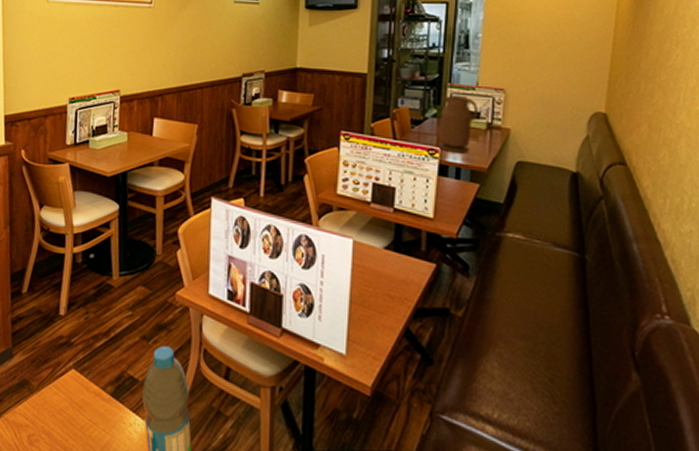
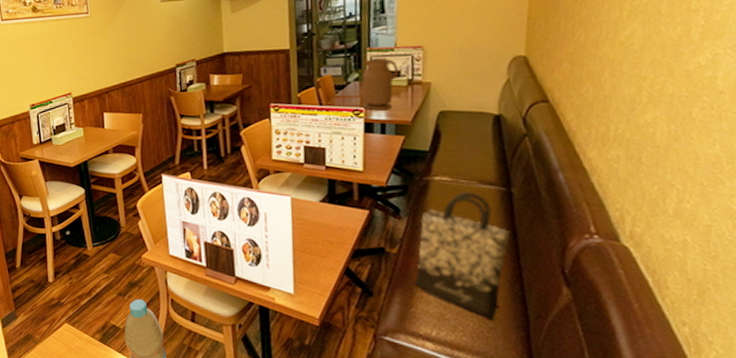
shopping bag: none [478,253,582,403] -> present [414,192,511,319]

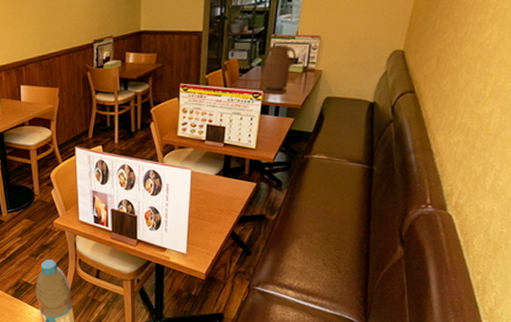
shopping bag: present [414,192,511,319] -> none [285,169,367,272]

